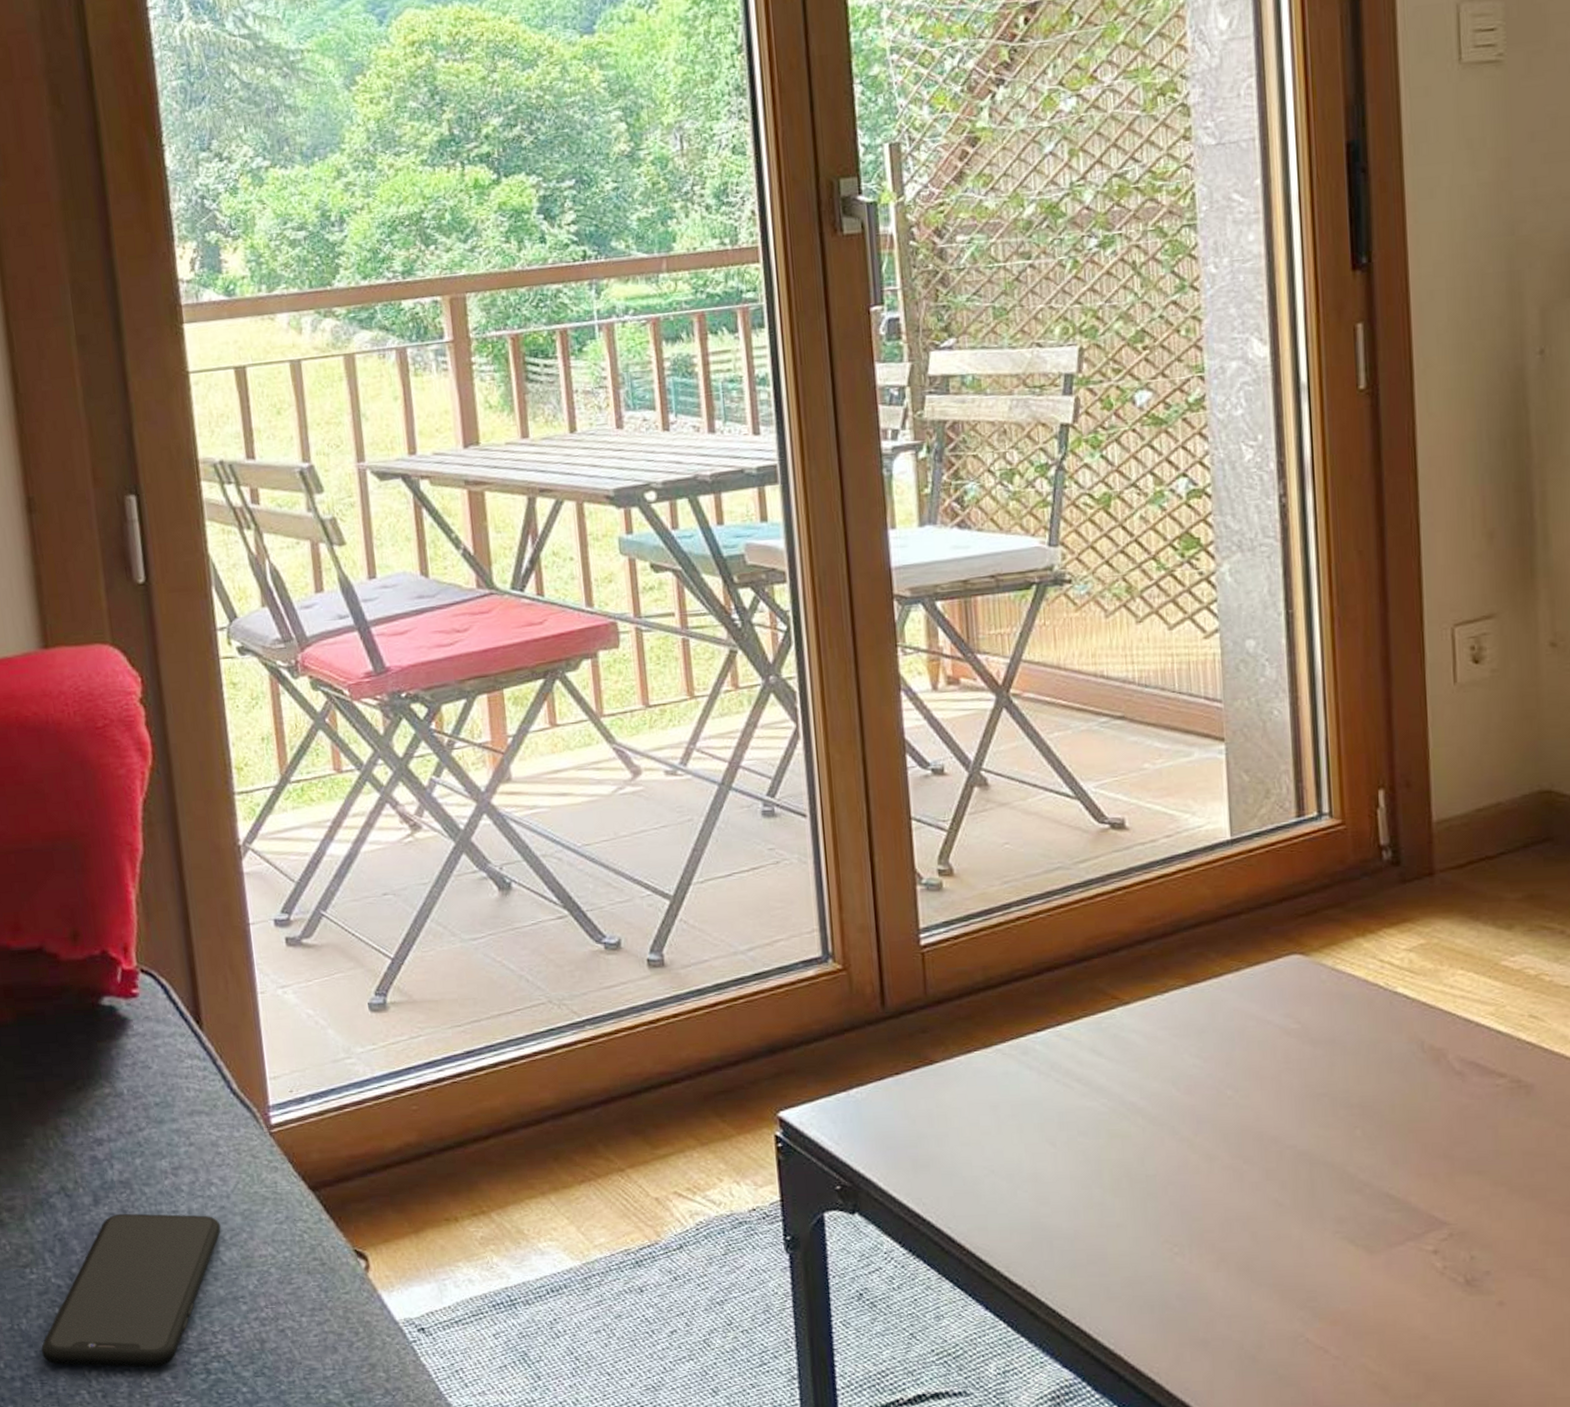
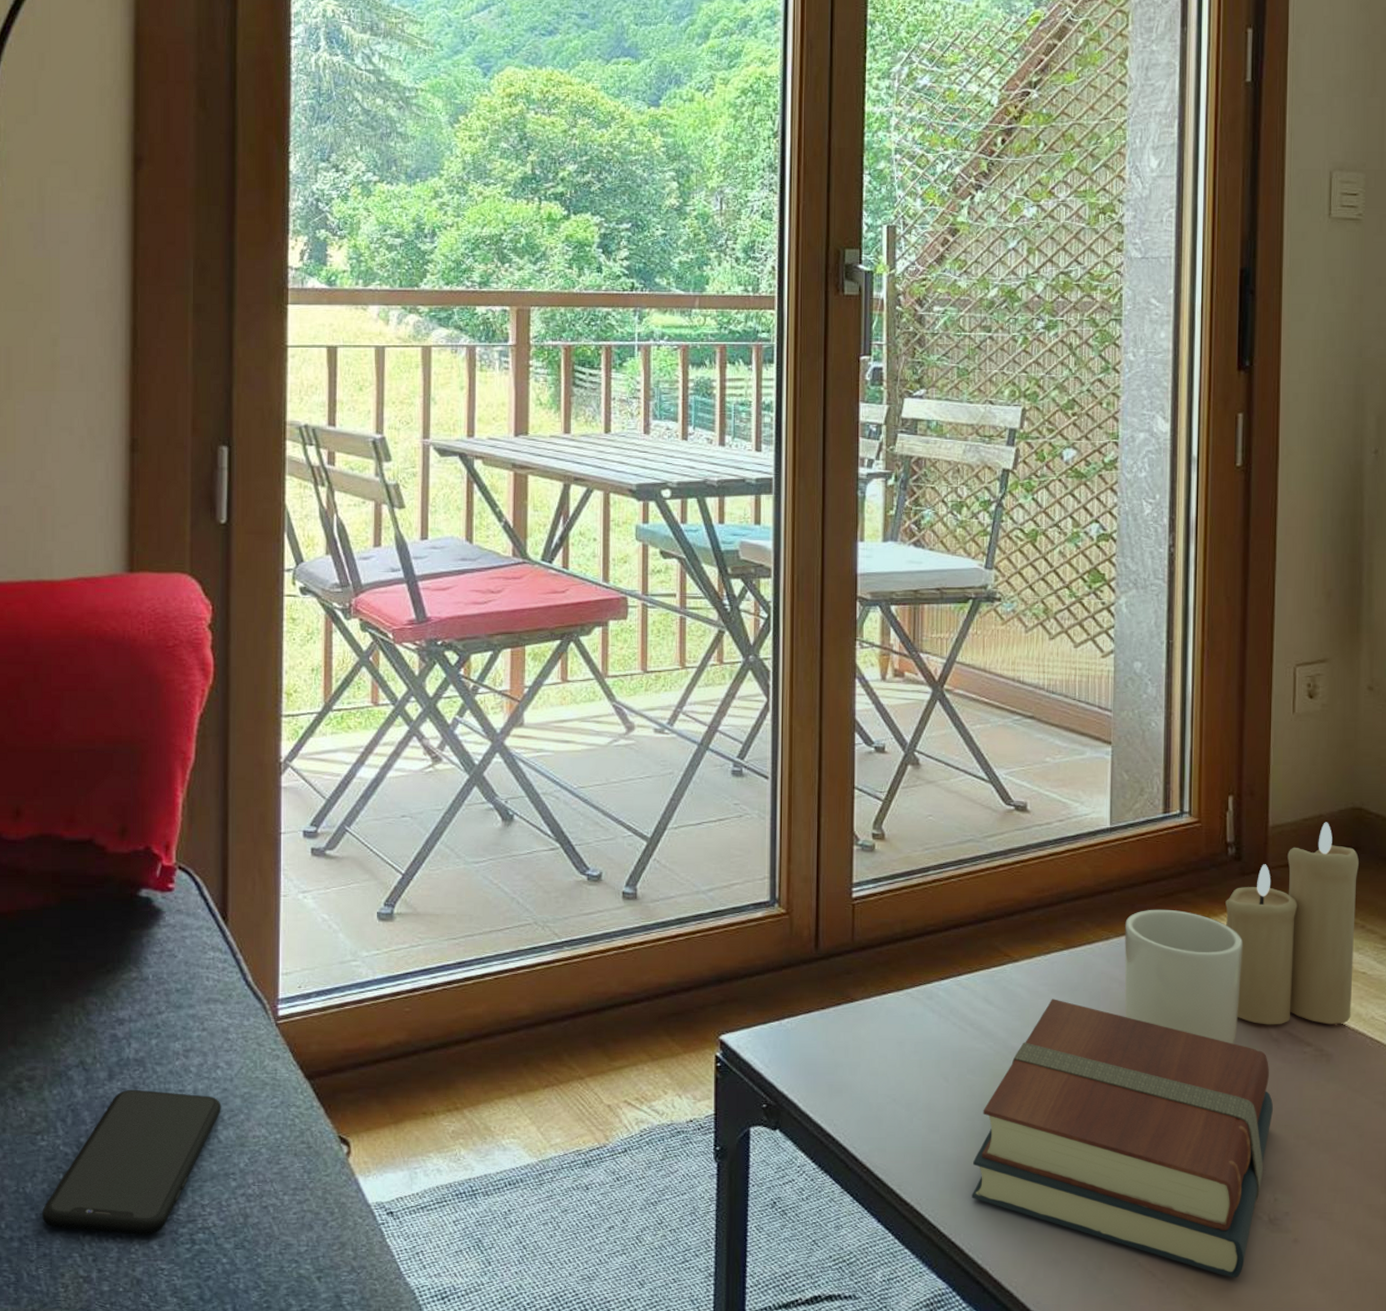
books: none [1093,1044,1463,1350] -> present [972,999,1274,1278]
mug: none [1259,929,1411,1082] -> present [1124,909,1244,1044]
candle: none [1384,811,1554,1057] -> present [1225,822,1359,1025]

